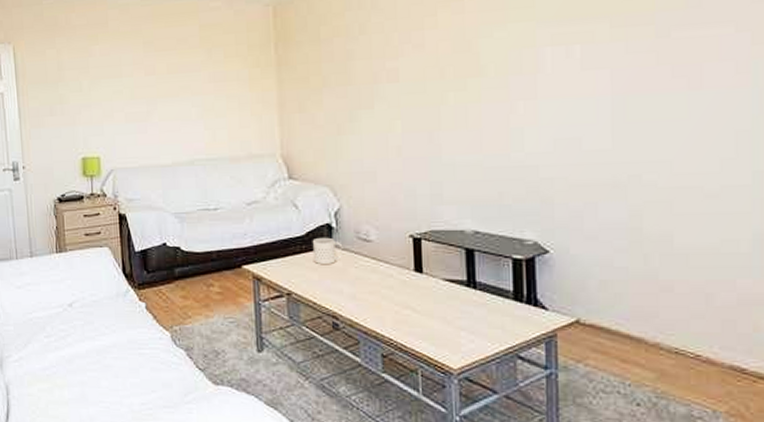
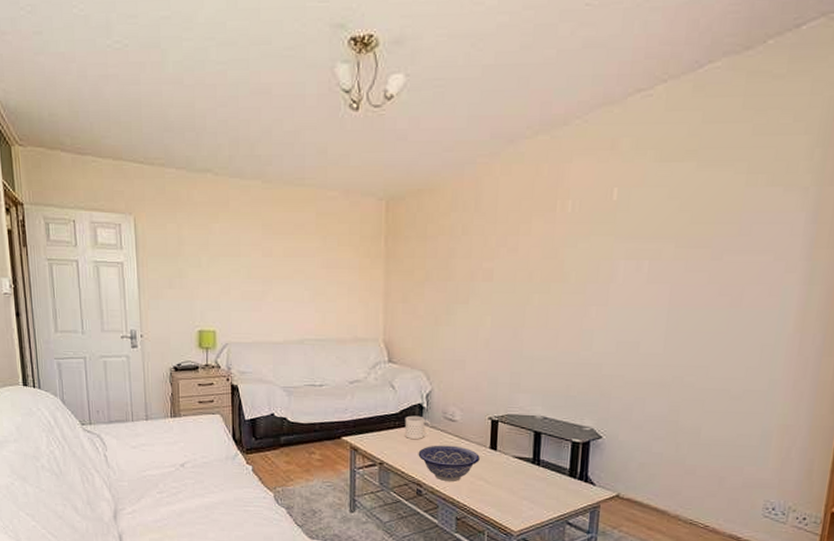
decorative bowl: none [330,269,403,311] -> present [418,445,480,481]

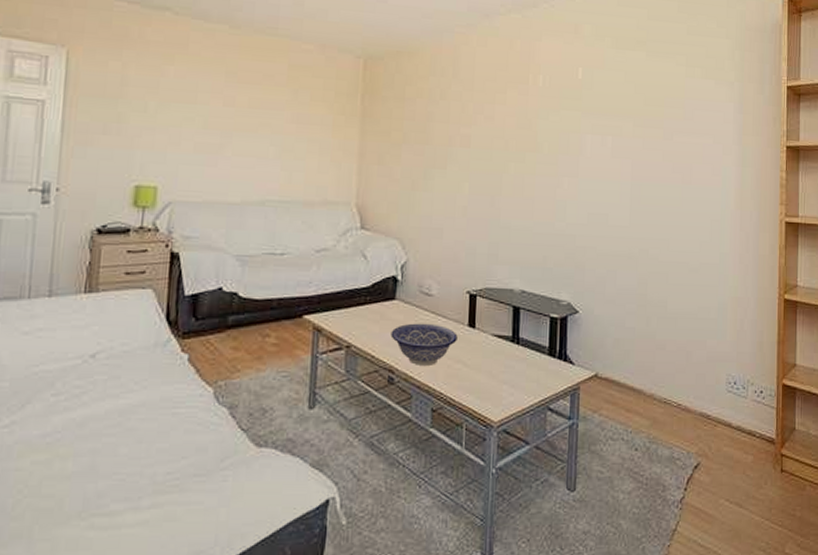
mug: present [404,415,431,440] -> none [376,289,406,318]

